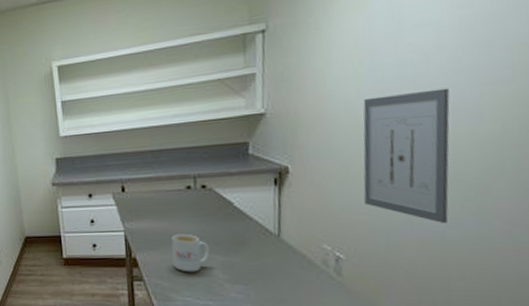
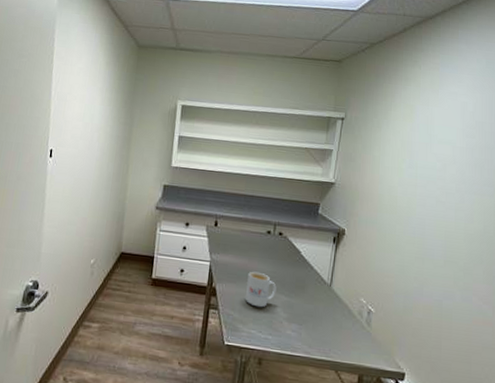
wall art: present [363,88,450,223] -> none [393,187,455,294]

